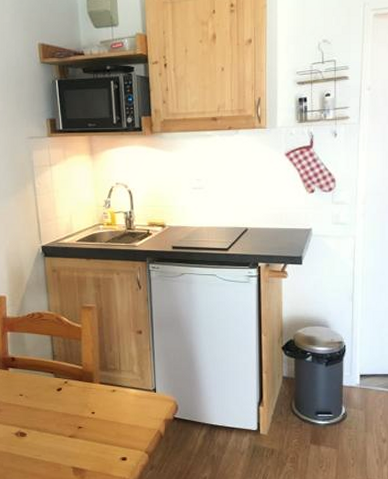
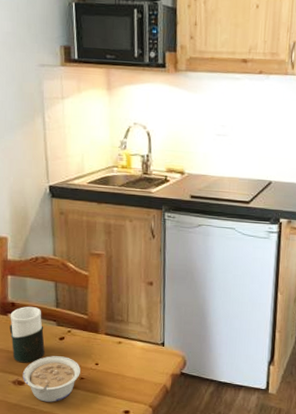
cup: none [10,360,44,415] -> present [9,306,45,363]
legume: none [24,407,78,452] -> present [22,356,80,402]

